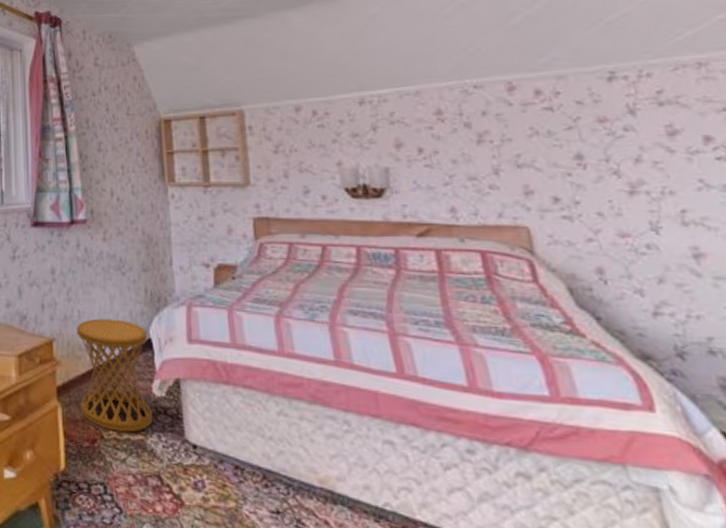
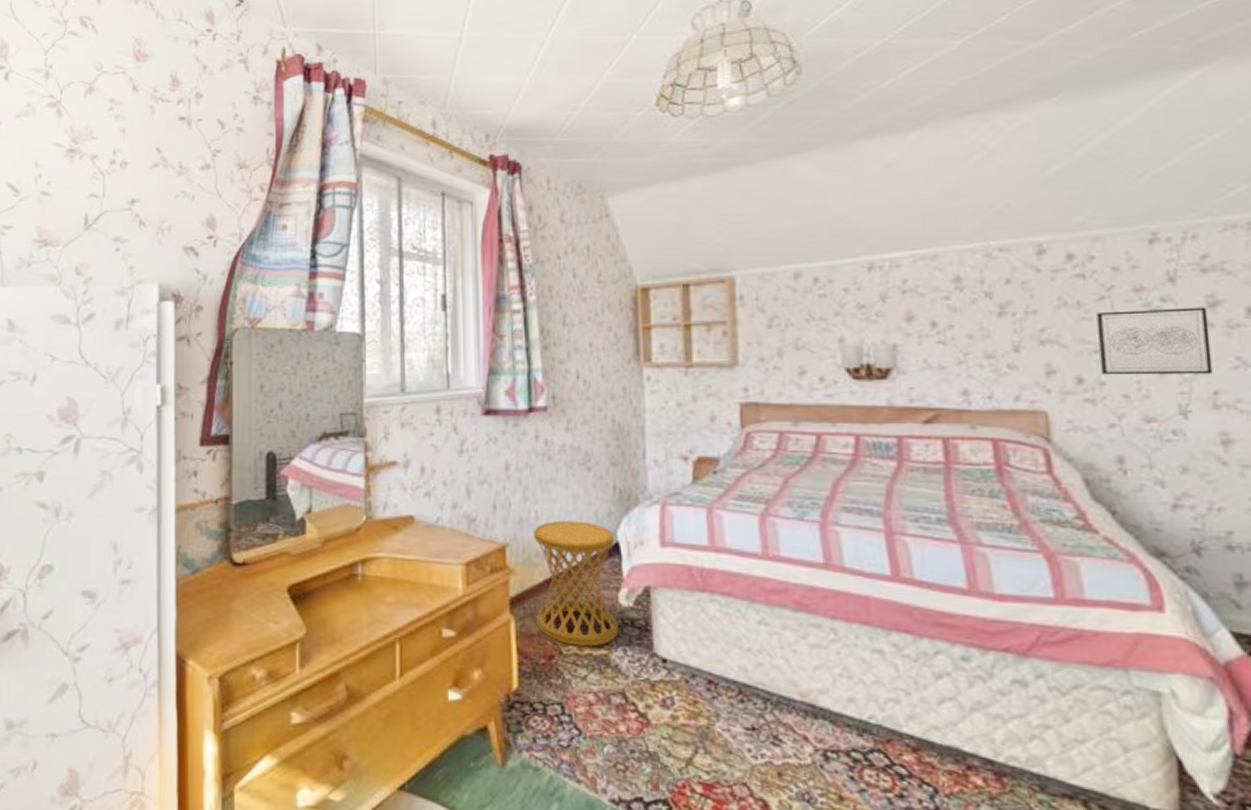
wall art: none [566,136,679,195] -> present [1096,307,1213,375]

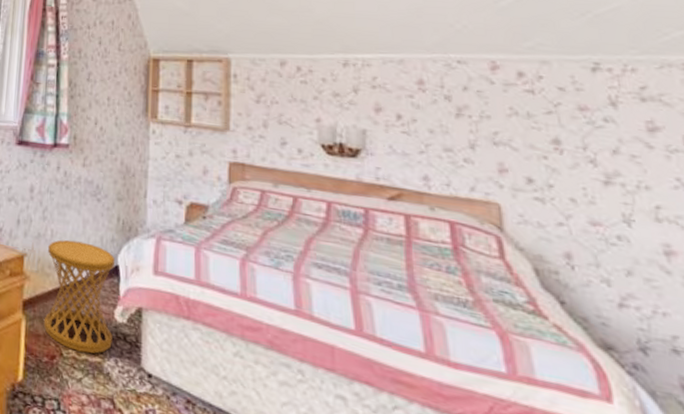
wall art: present [1096,307,1213,375] -> none [545,124,655,191]

